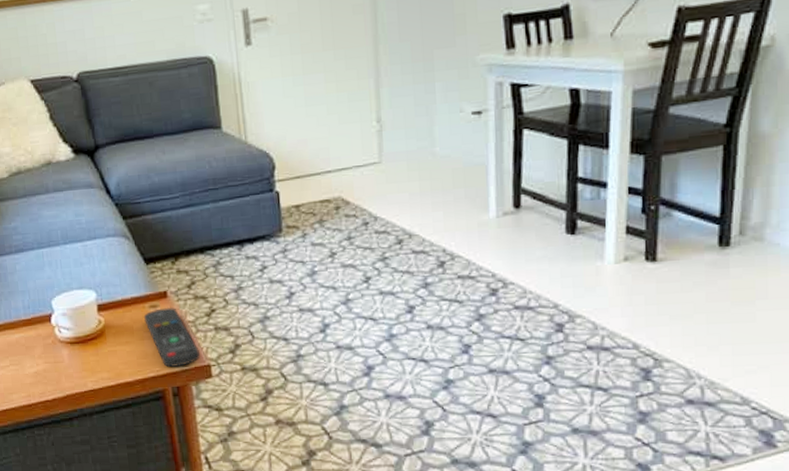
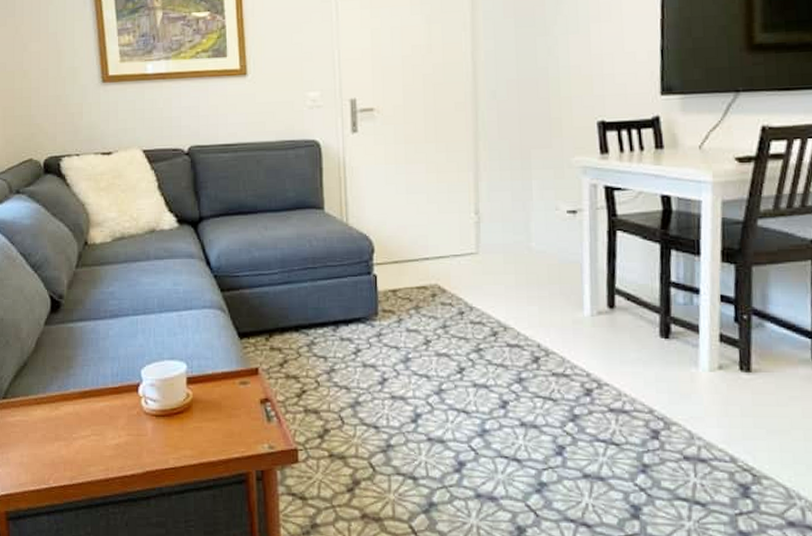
remote control: present [143,307,200,367] -> none [232,384,287,449]

